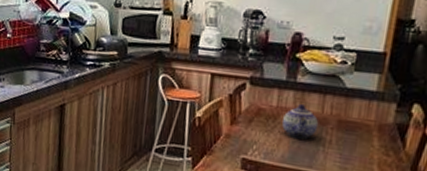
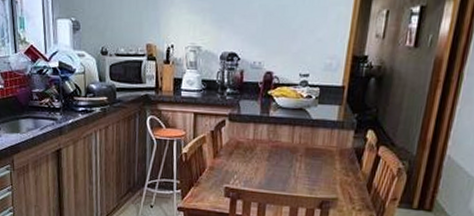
teapot: present [282,104,319,139] -> none [258,136,290,167]

